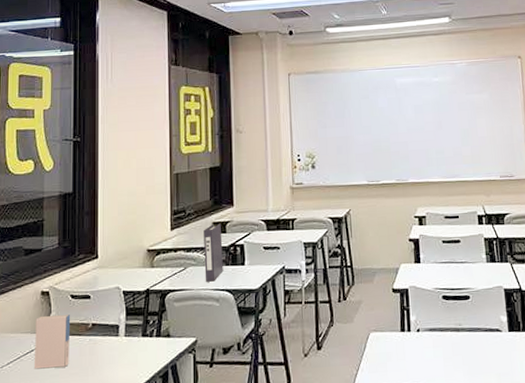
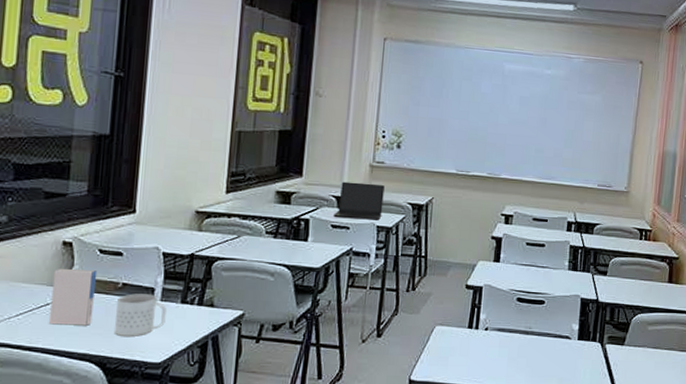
mug: none [88,331,130,374] -> present [113,293,167,336]
binder: present [204,223,223,282] -> none [260,192,286,254]
laptop: none [264,204,307,240] -> present [333,181,385,220]

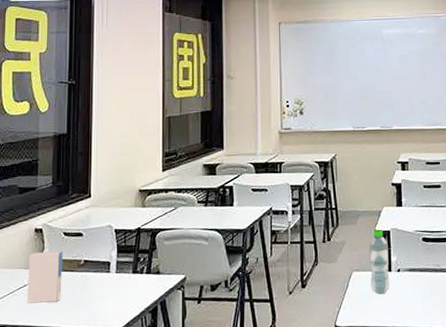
mug: present [113,293,167,336] -> none [79,268,121,308]
laptop: present [333,181,385,220] -> none [253,148,294,182]
water bottle: none [453,283,479,351] -> present [369,229,390,294]

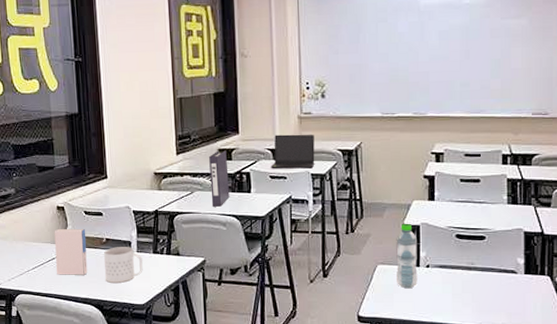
mug: none [79,268,121,308] -> present [104,247,143,283]
binder: none [194,165,213,222] -> present [209,150,230,207]
laptop: none [253,148,294,182] -> present [271,134,315,169]

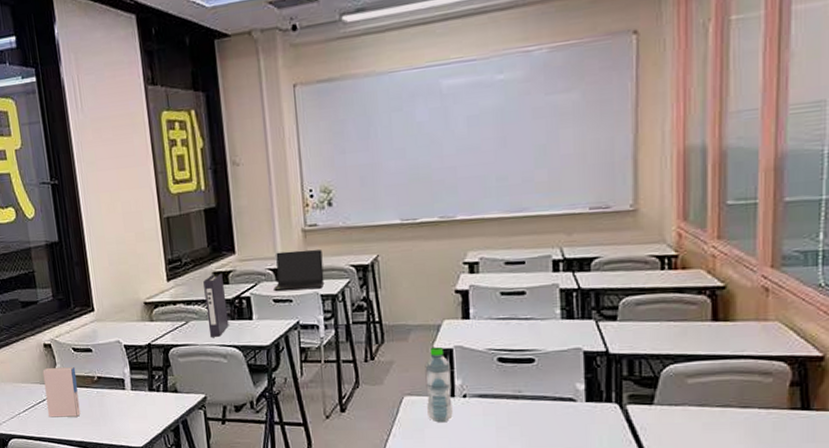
mug: present [104,247,143,283] -> none [96,385,139,424]

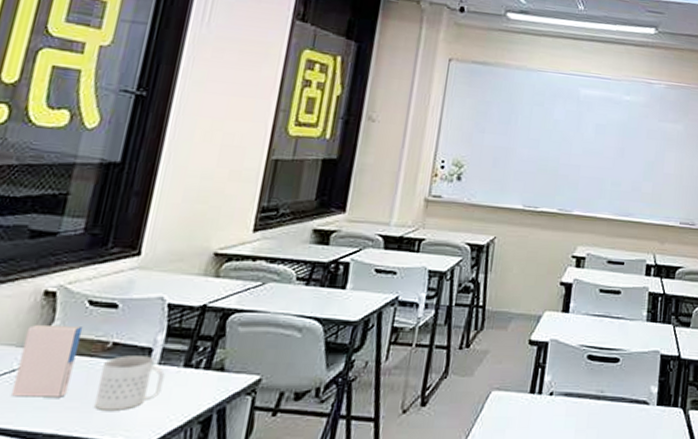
mug: none [96,385,139,424] -> present [93,355,165,410]
binder: present [203,273,229,337] -> none [289,231,324,305]
laptop: present [274,249,325,291] -> none [379,218,440,264]
water bottle: present [424,346,453,422] -> none [512,338,543,421]

